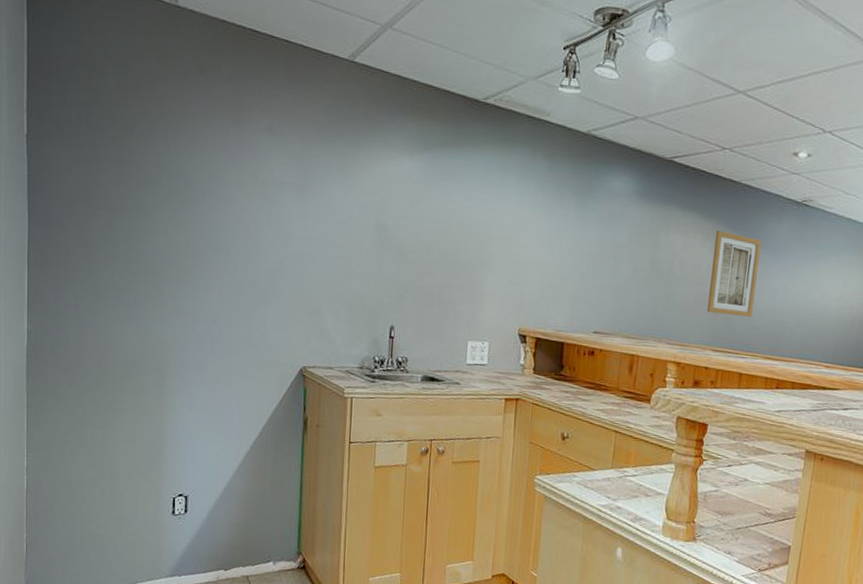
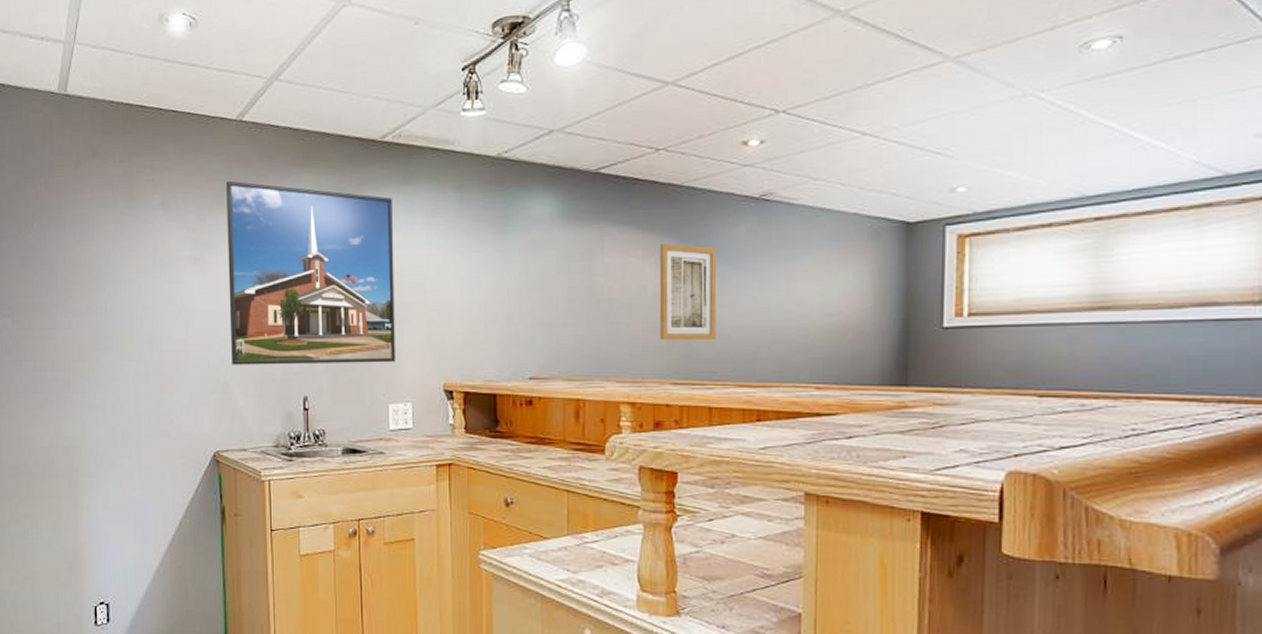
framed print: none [325,116,489,305] -> present [226,180,395,365]

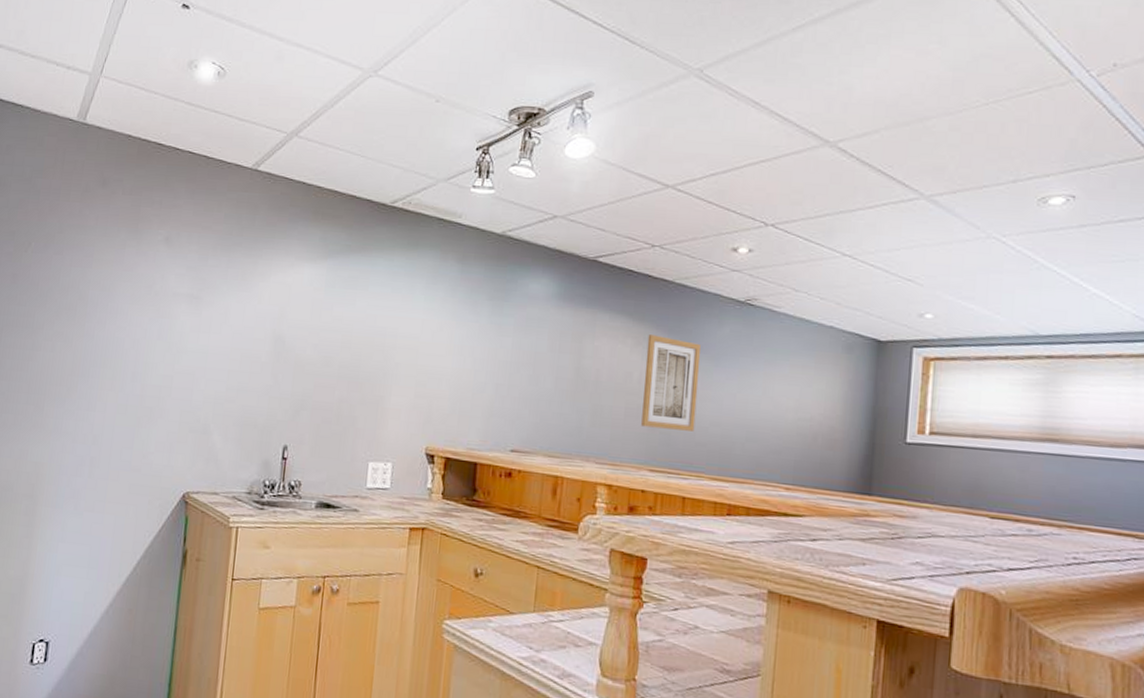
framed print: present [226,180,395,365] -> none [214,225,396,421]

